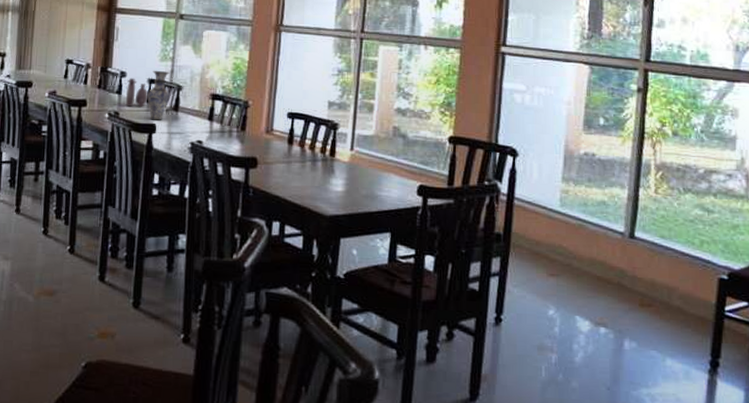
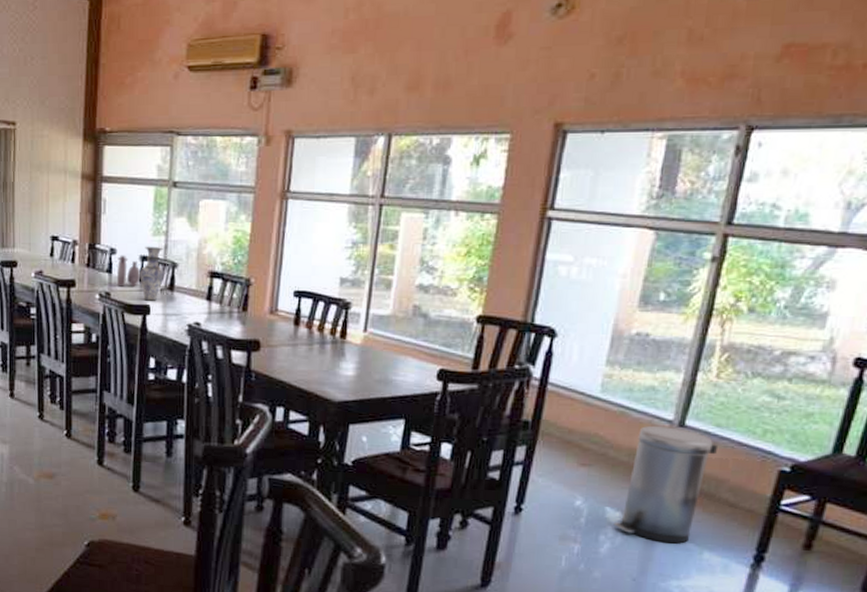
pedal bin: none [584,238,665,351] -> present [613,426,719,544]

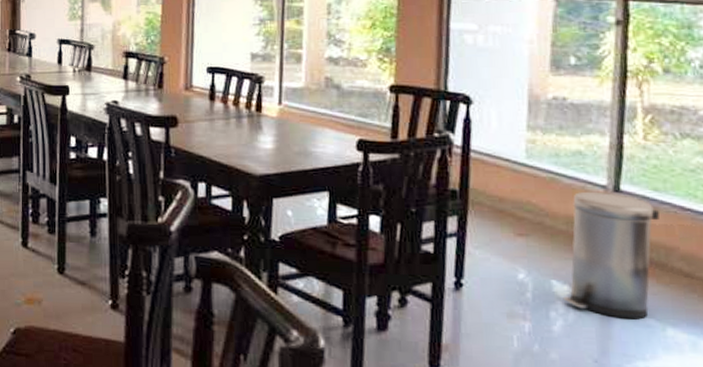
water jug: present [116,255,141,287] -> none [36,39,59,69]
vase: present [140,246,164,301] -> none [58,30,82,82]

